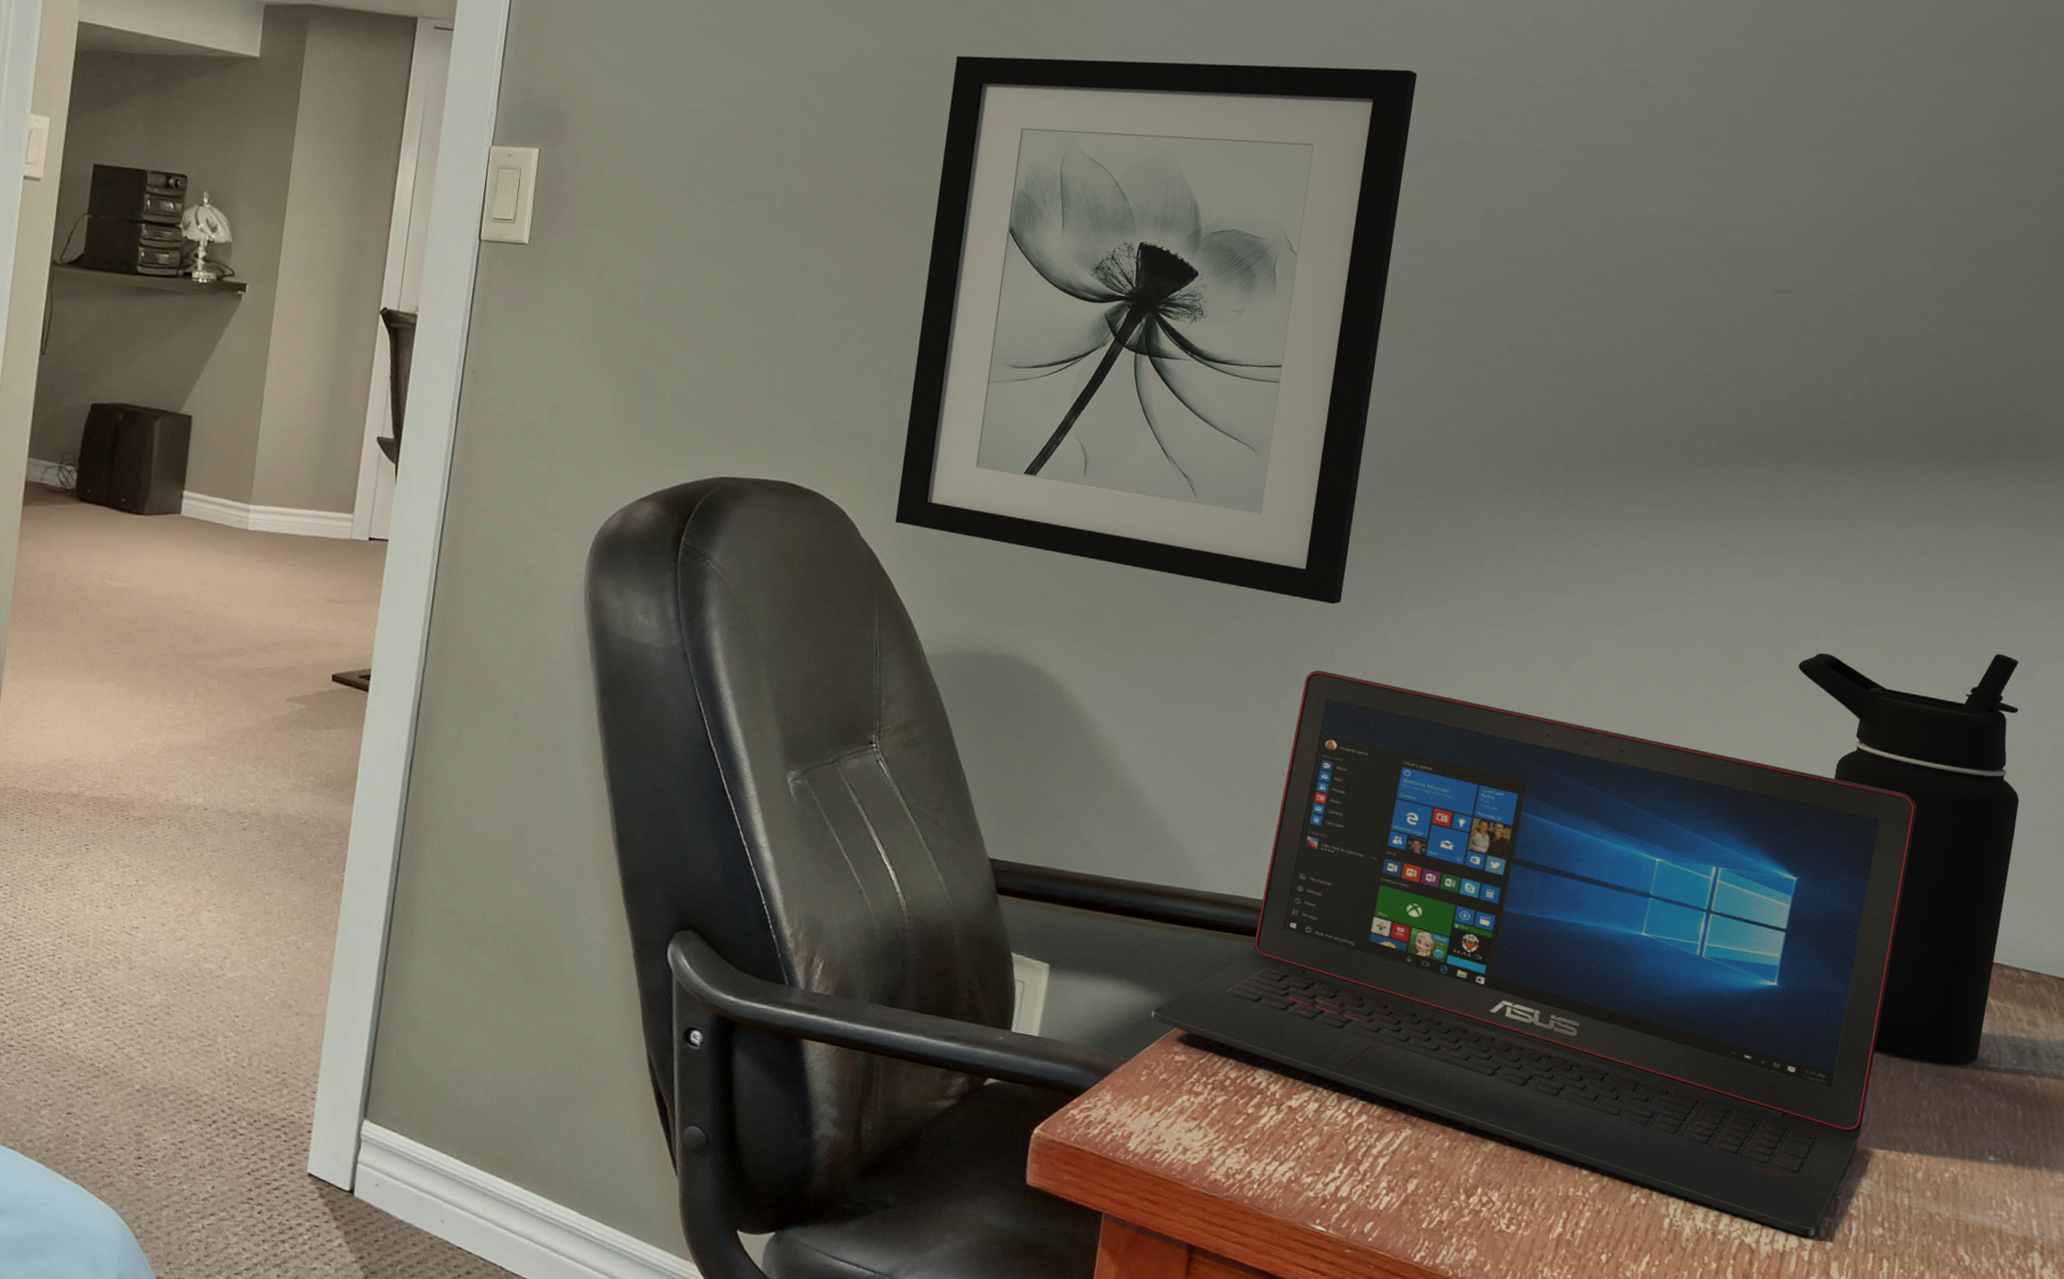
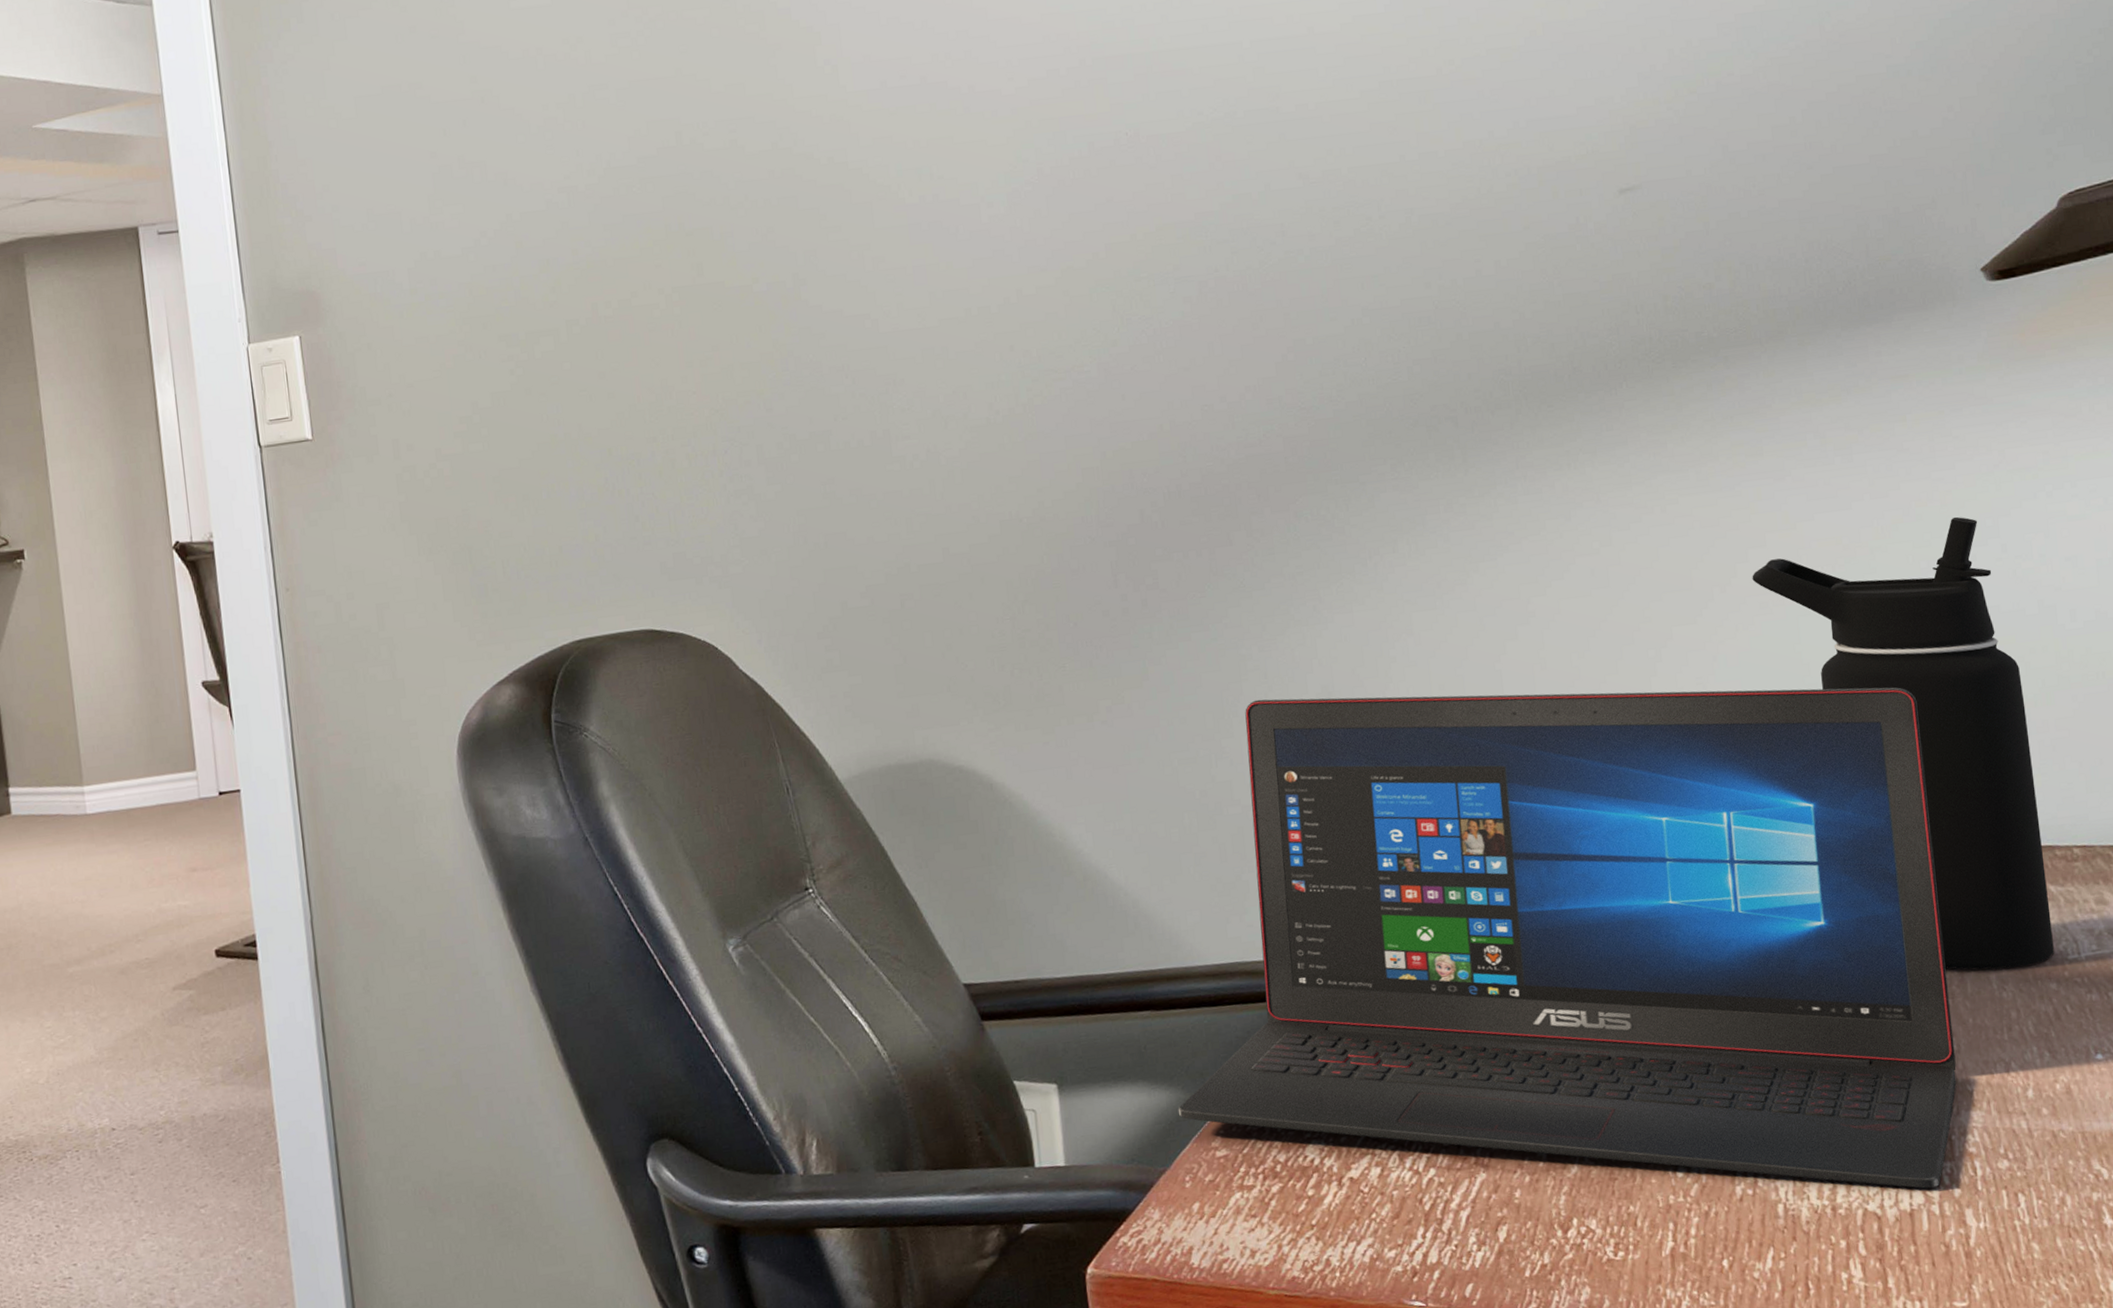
wall art: present [895,55,1418,605] -> none [711,48,1261,647]

